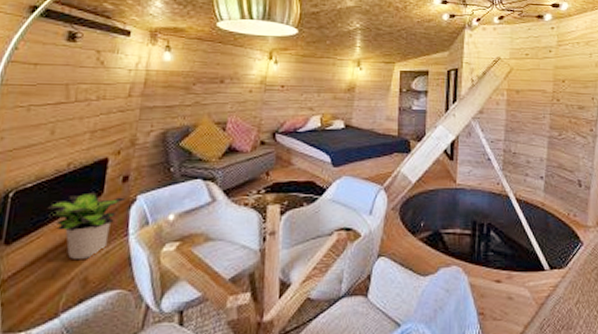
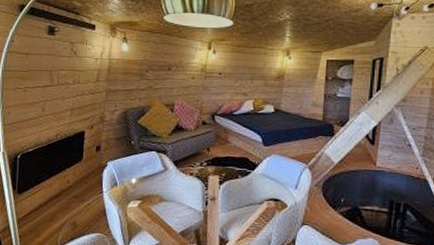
potted plant: present [46,192,127,259] -> none [44,158,100,208]

